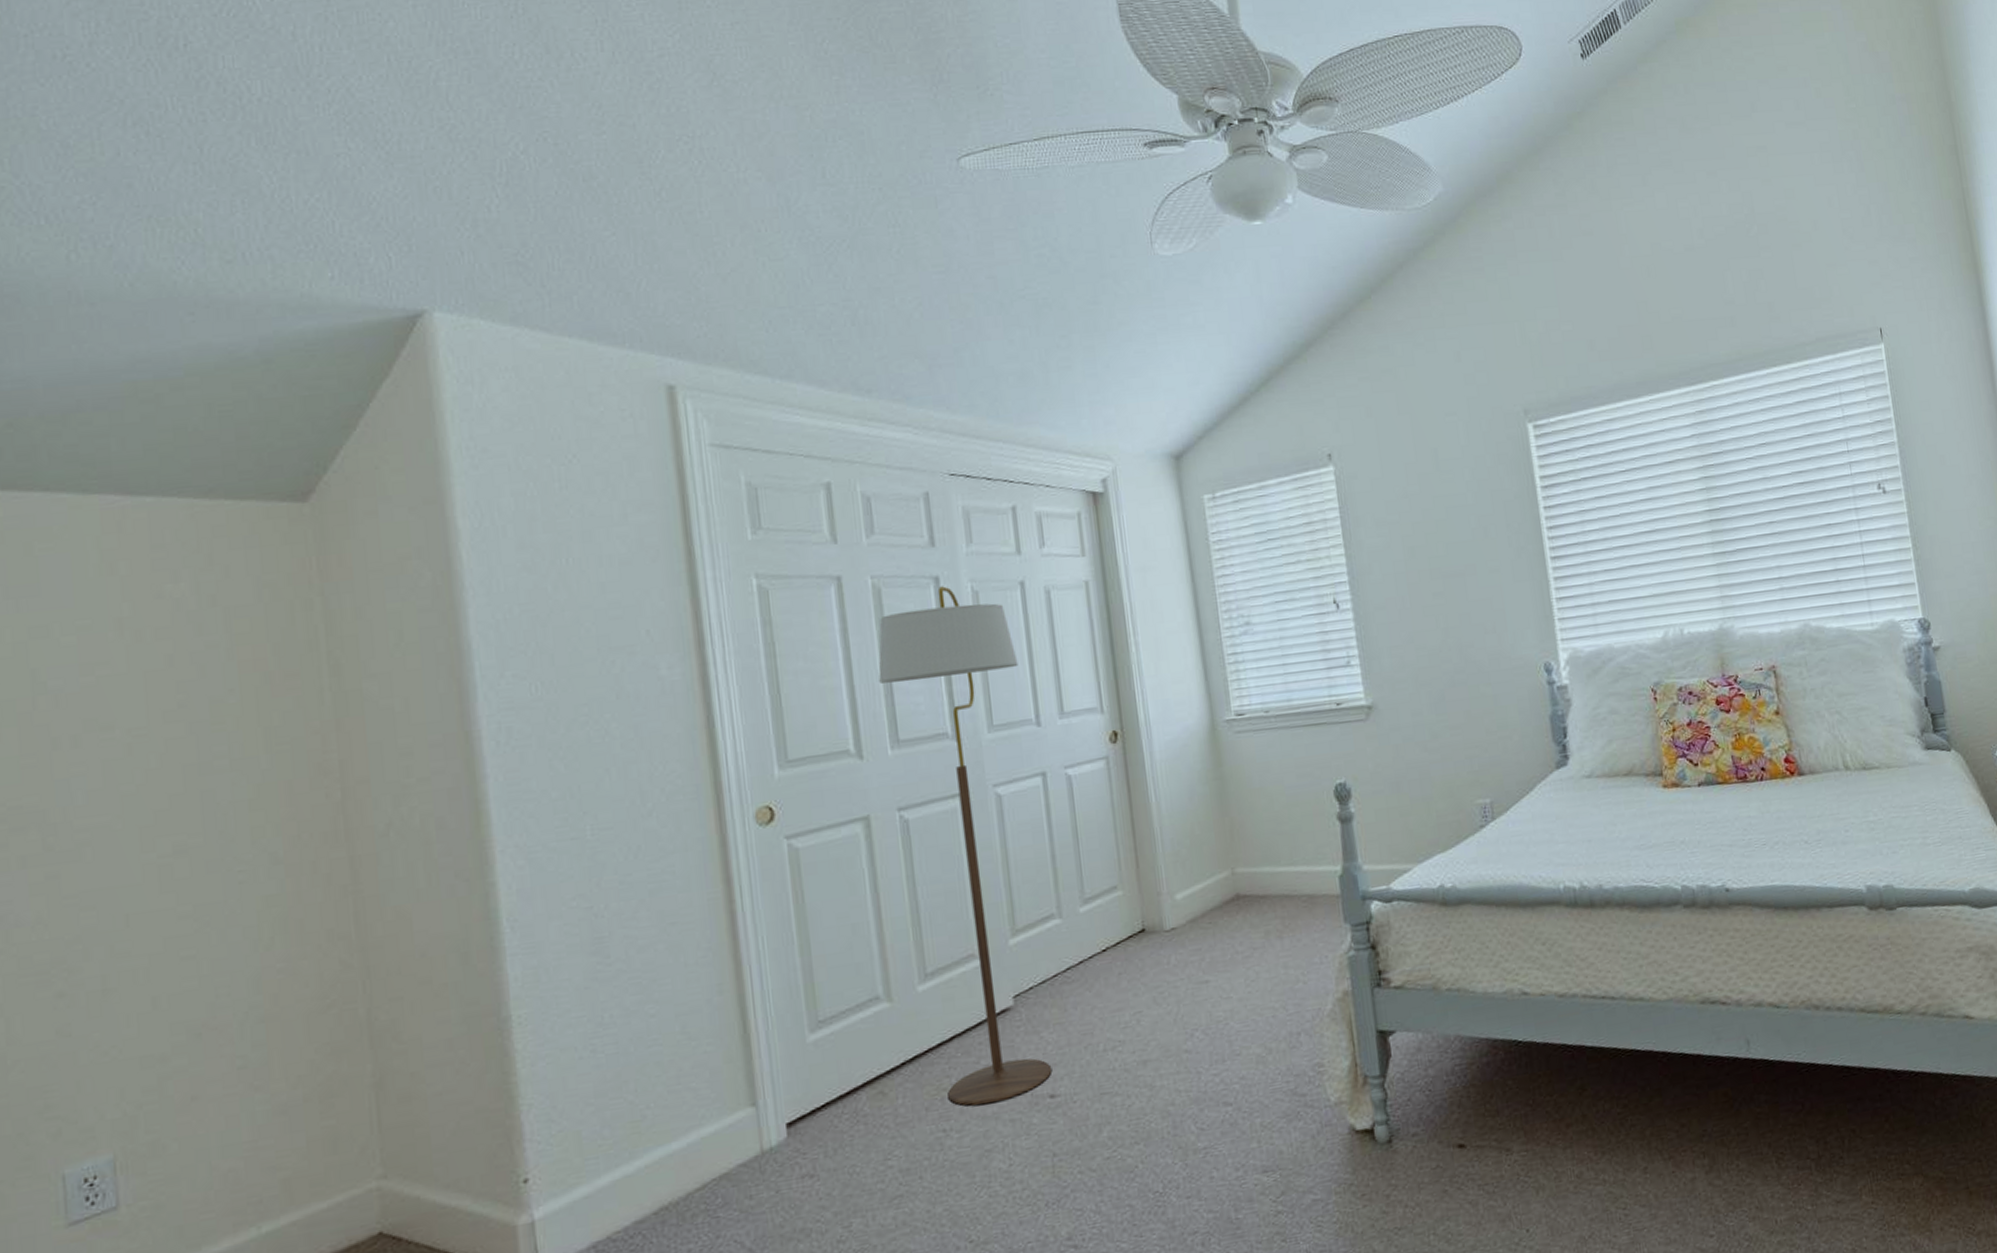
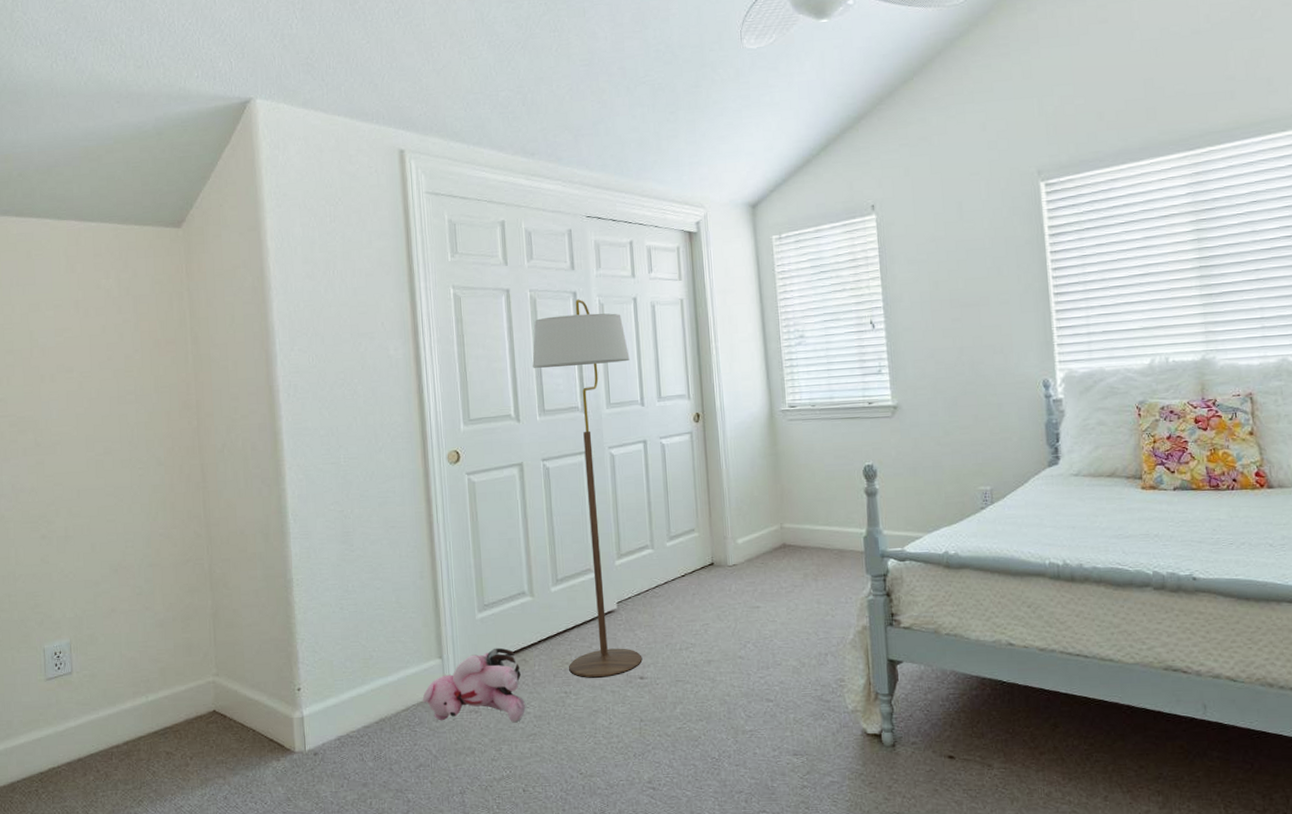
stuffed bear: none [727,1079,887,1197] -> present [422,647,526,723]

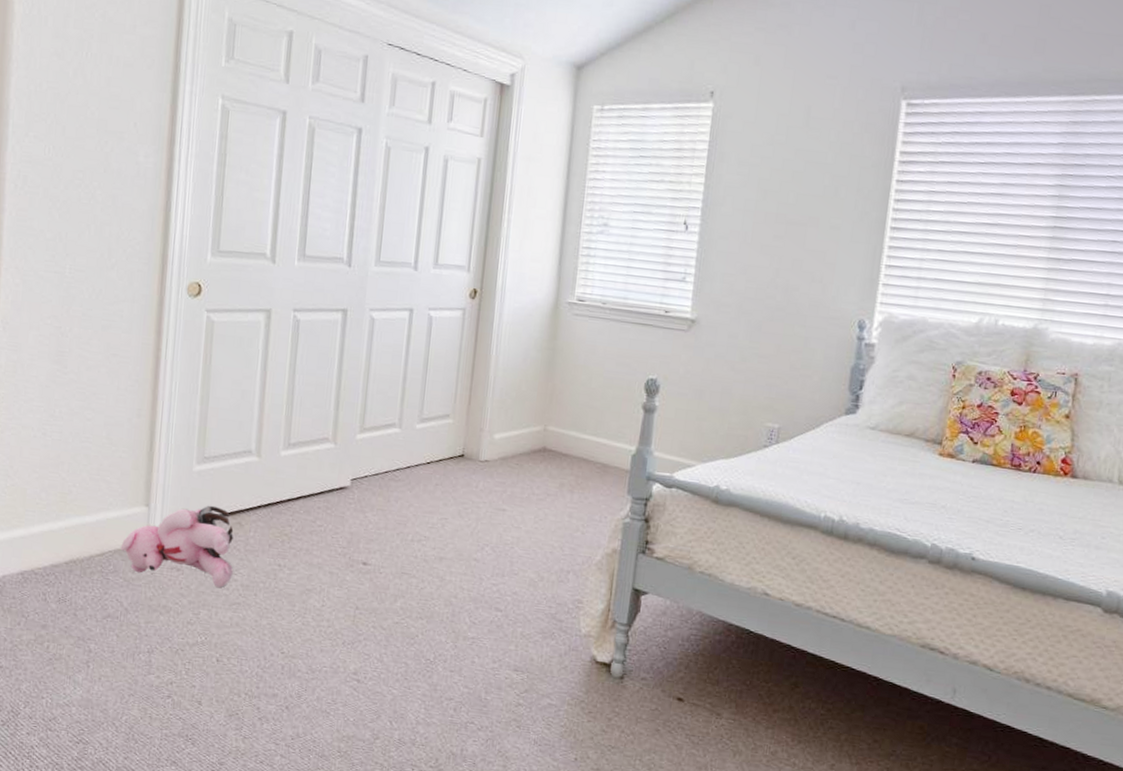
floor lamp: present [532,299,643,679] -> none [287,137,410,558]

